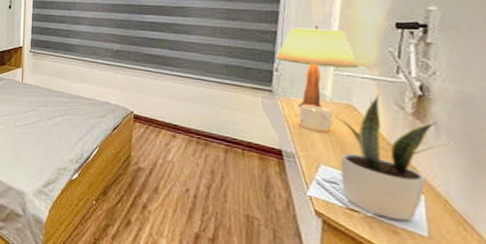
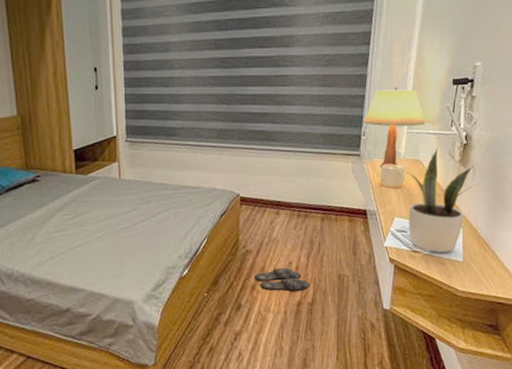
slippers: none [147,192,210,223] -> present [255,268,309,291]

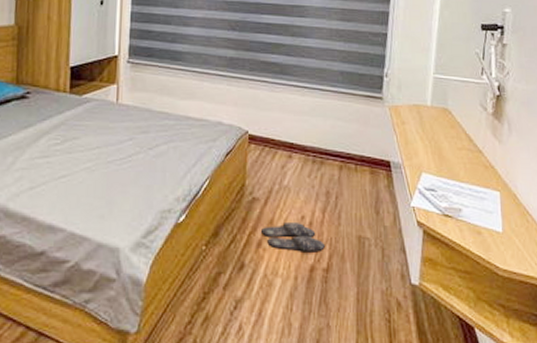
table lamp: present [363,86,426,168] -> none [385,26,454,114]
mug: present [380,164,406,189] -> none [405,110,433,139]
potted plant: present [408,146,481,253] -> none [436,95,518,220]

